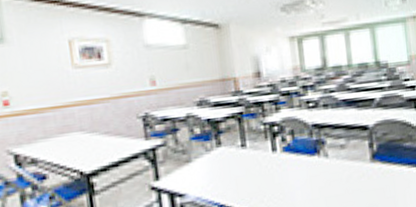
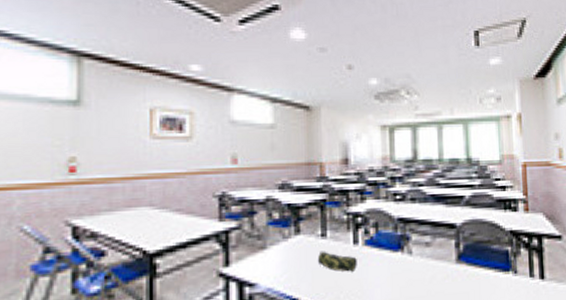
pencil case: none [239,160,278,178] -> present [317,251,357,273]

